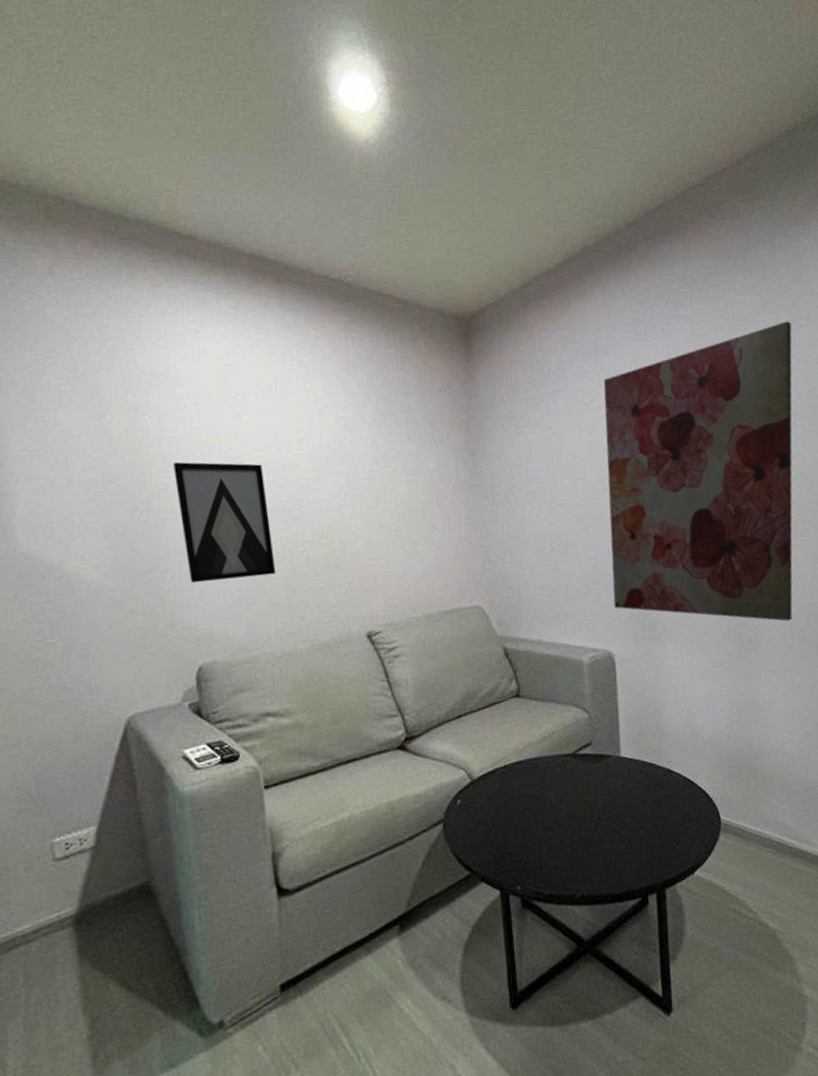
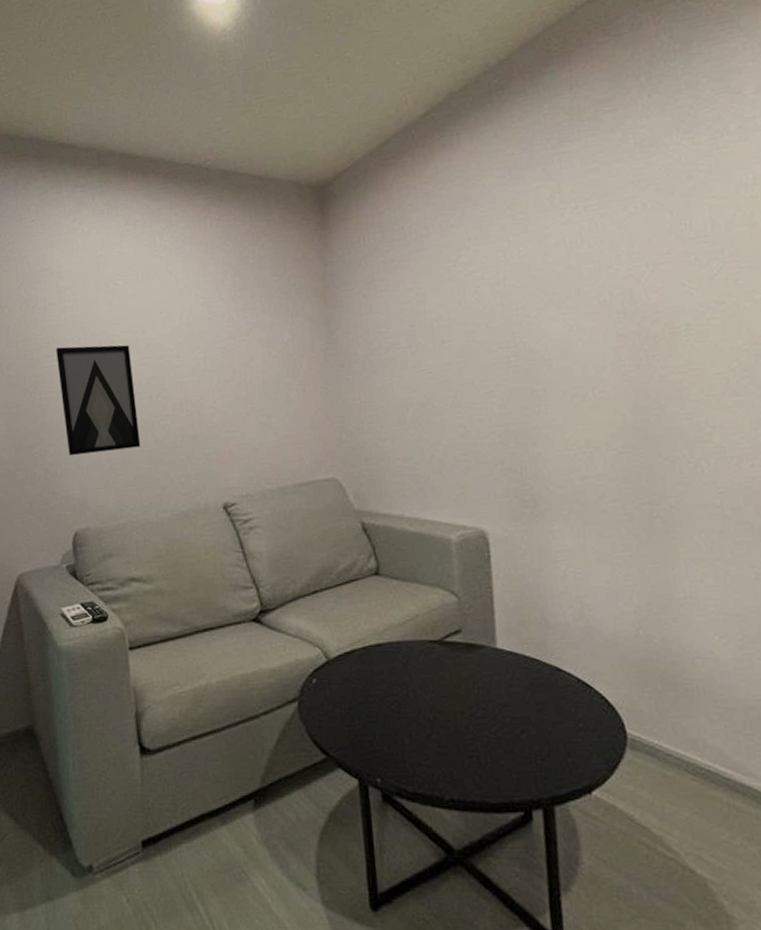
wall art: present [603,321,793,621] -> none [472,139,724,500]

